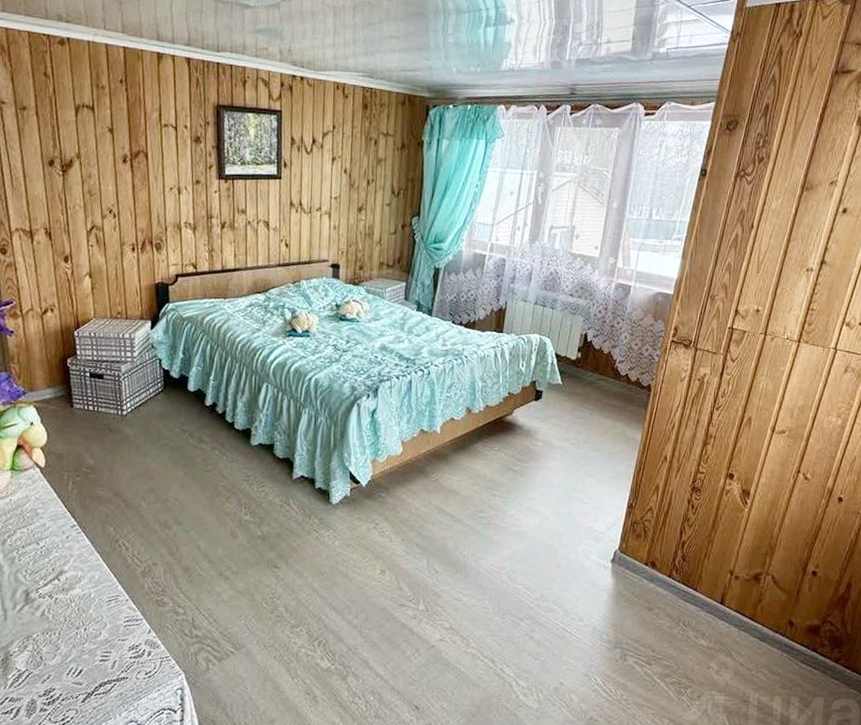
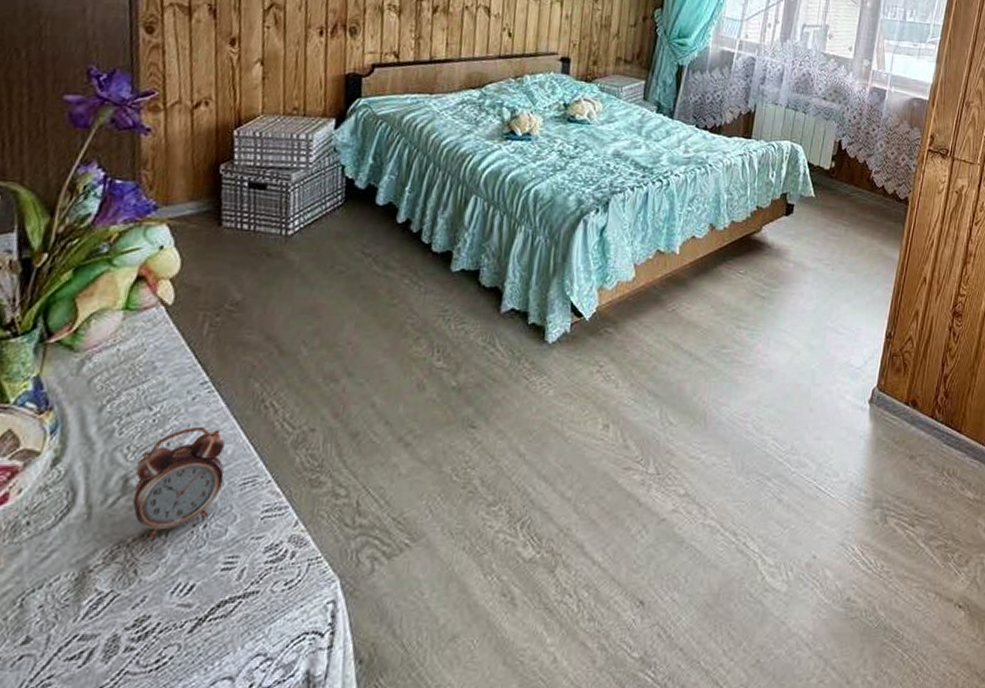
alarm clock: none [33,557,95,636] -> present [132,426,226,540]

